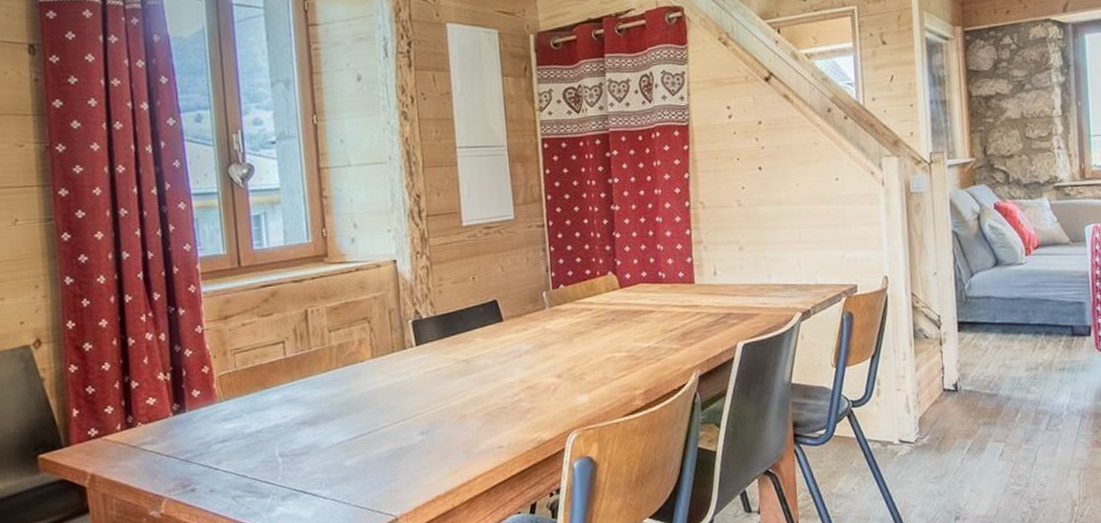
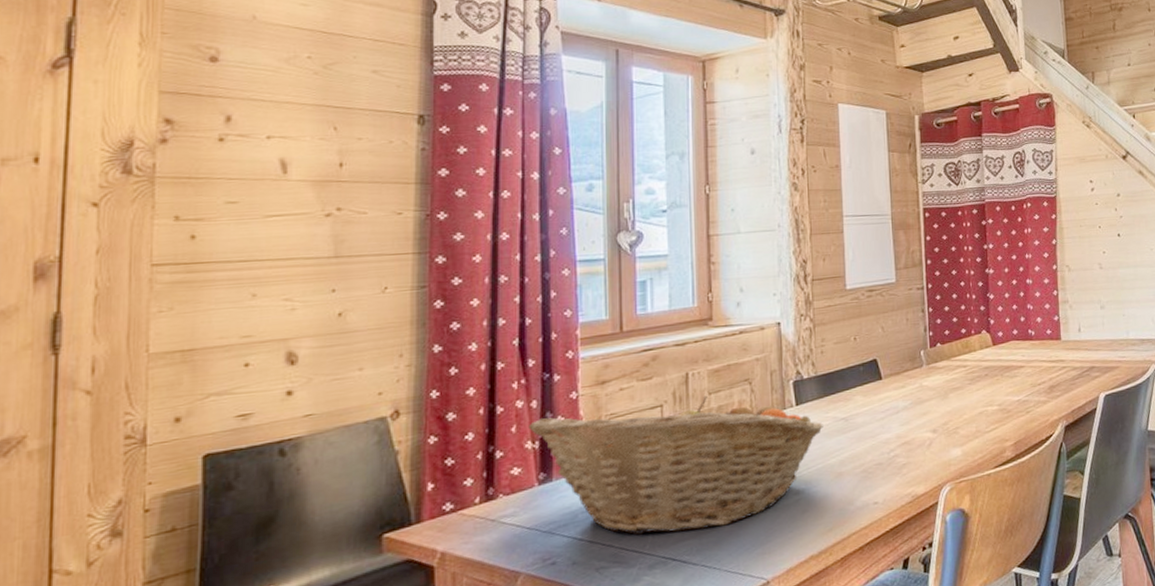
fruit basket: none [159,333,444,467] -> present [528,395,823,535]

